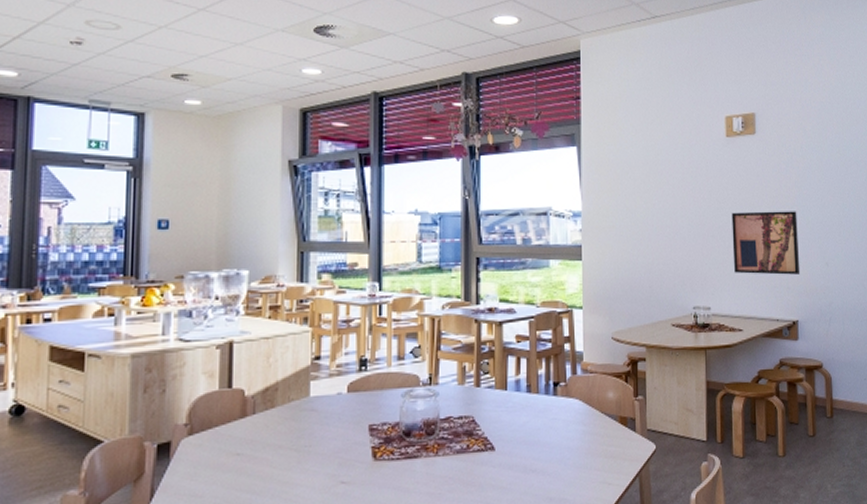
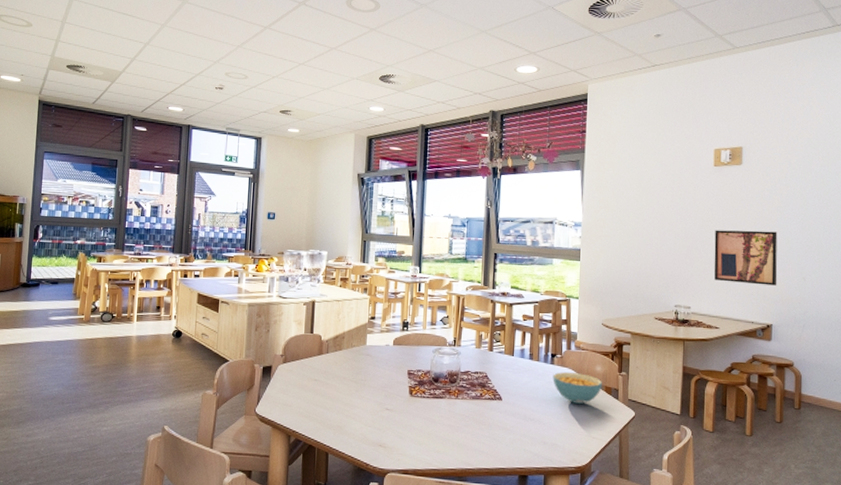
cereal bowl: none [556,403,616,443] -> present [553,371,602,404]

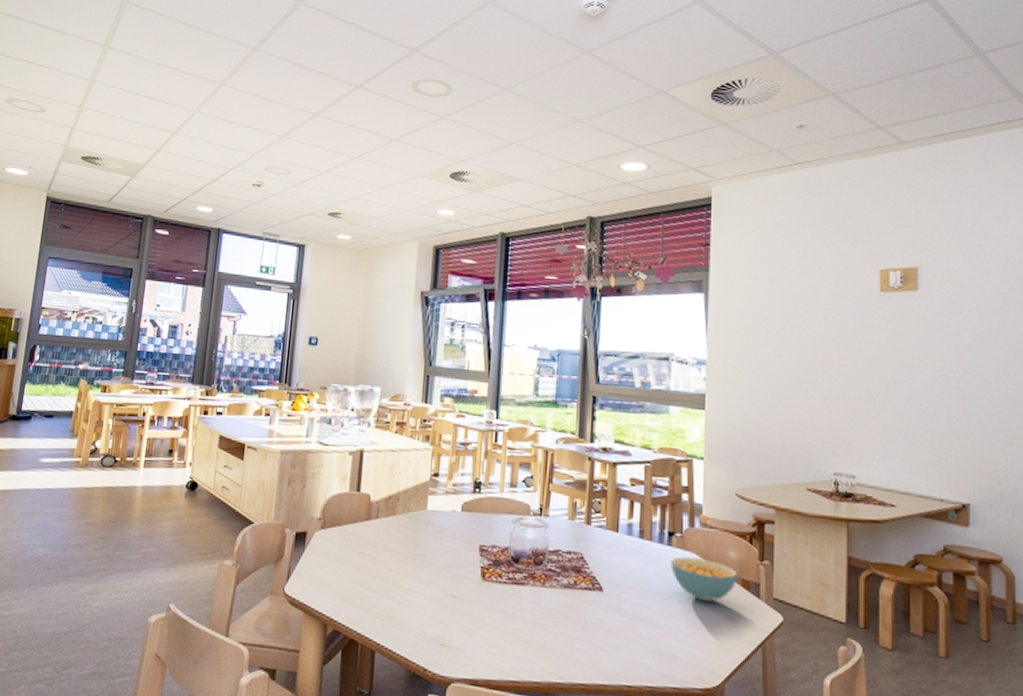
wall art: present [714,230,778,286] -> none [885,374,974,452]

